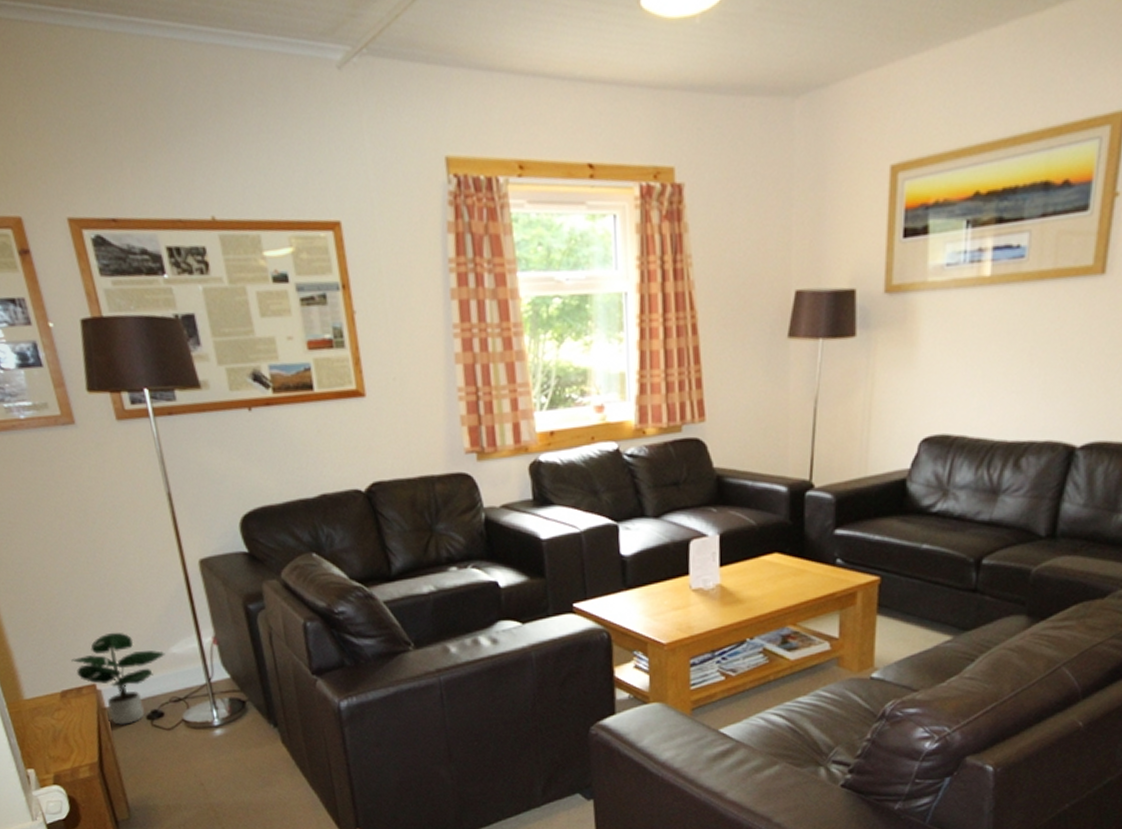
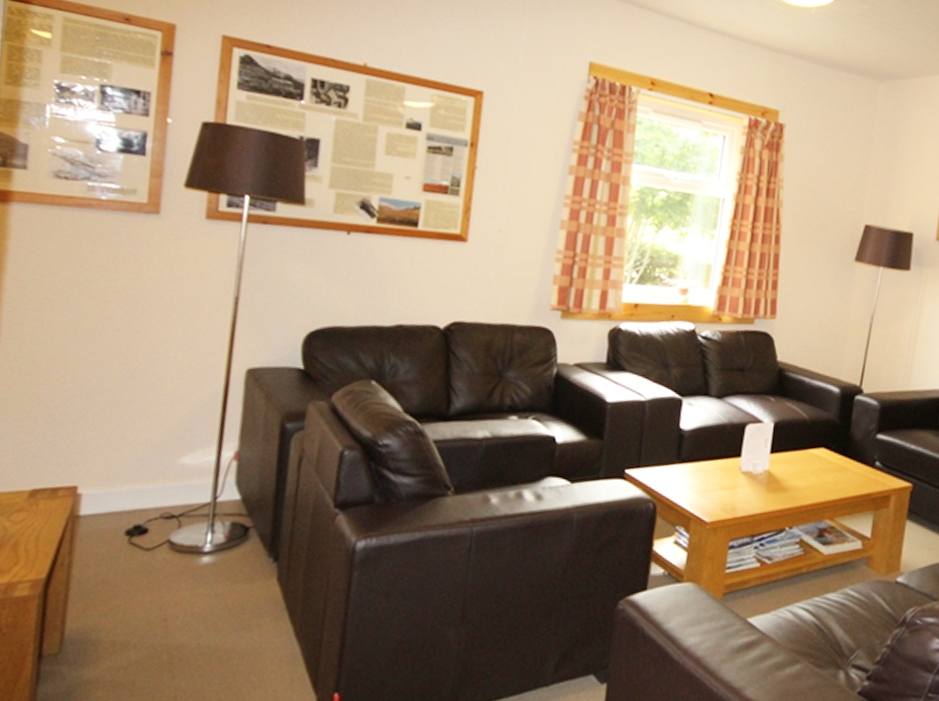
potted plant: present [71,632,165,725] -> none [58,431,174,538]

